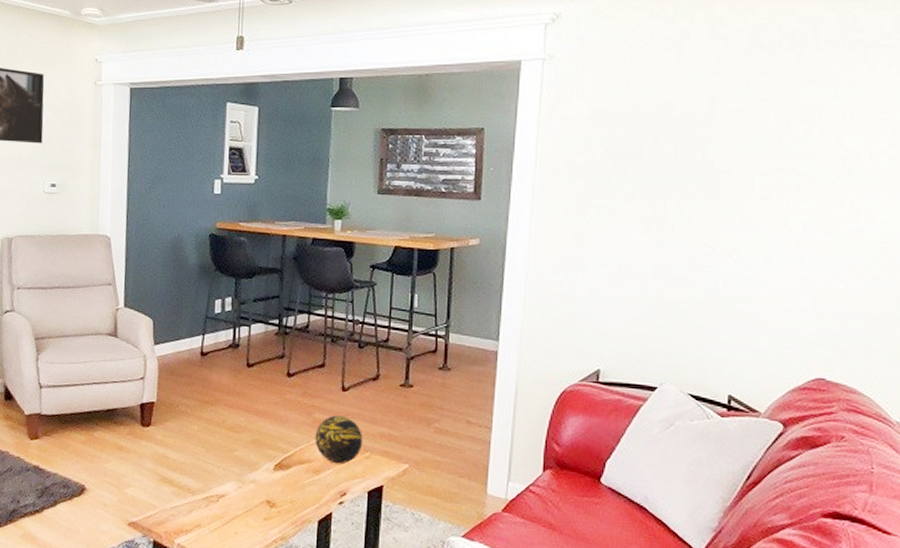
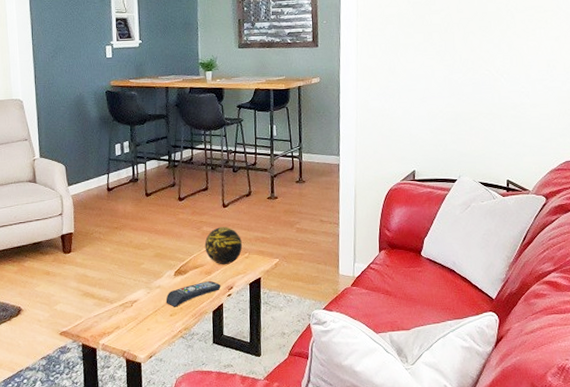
remote control: none [260,481,331,510] -> present [166,280,221,307]

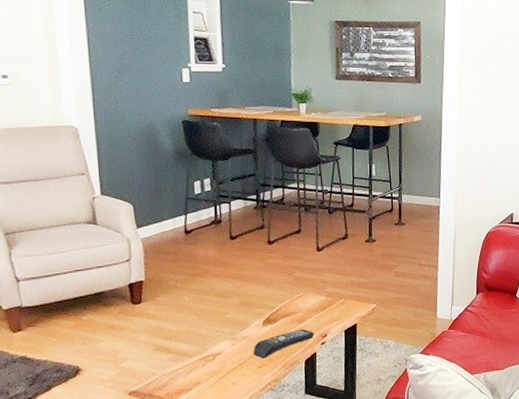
decorative orb: present [204,227,243,265] -> none [297,272,338,312]

